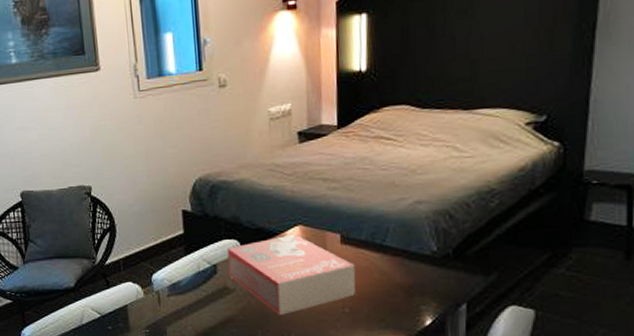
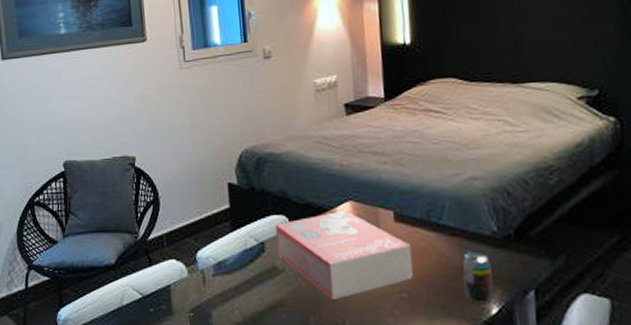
beverage can: none [402,268,429,317] -> present [462,250,493,305]

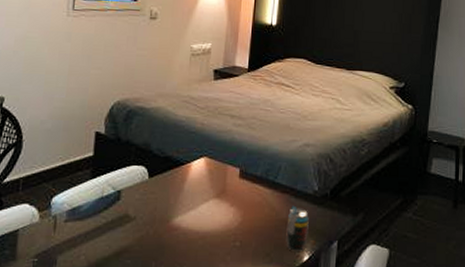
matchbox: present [275,210,413,299] -> none [132,165,250,247]

